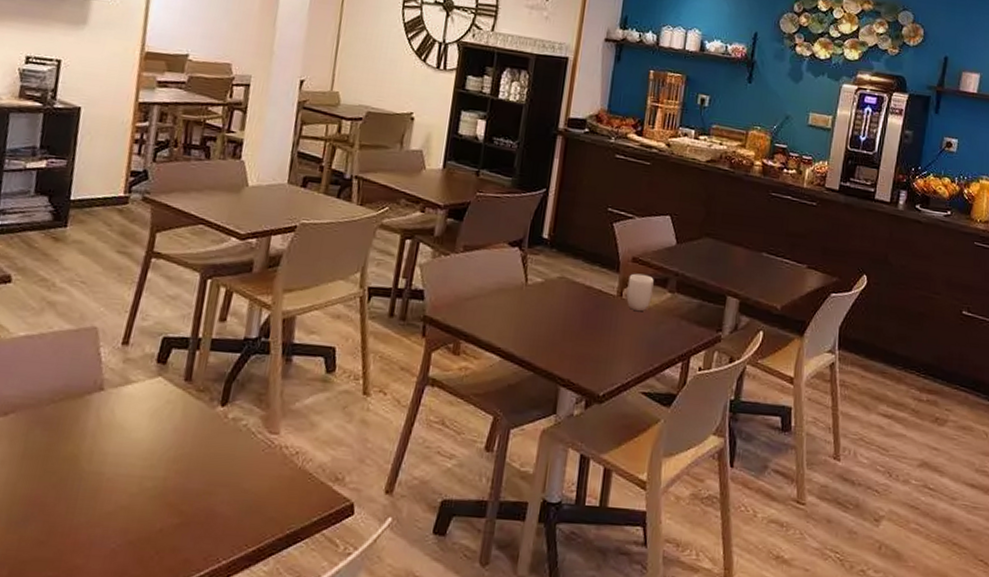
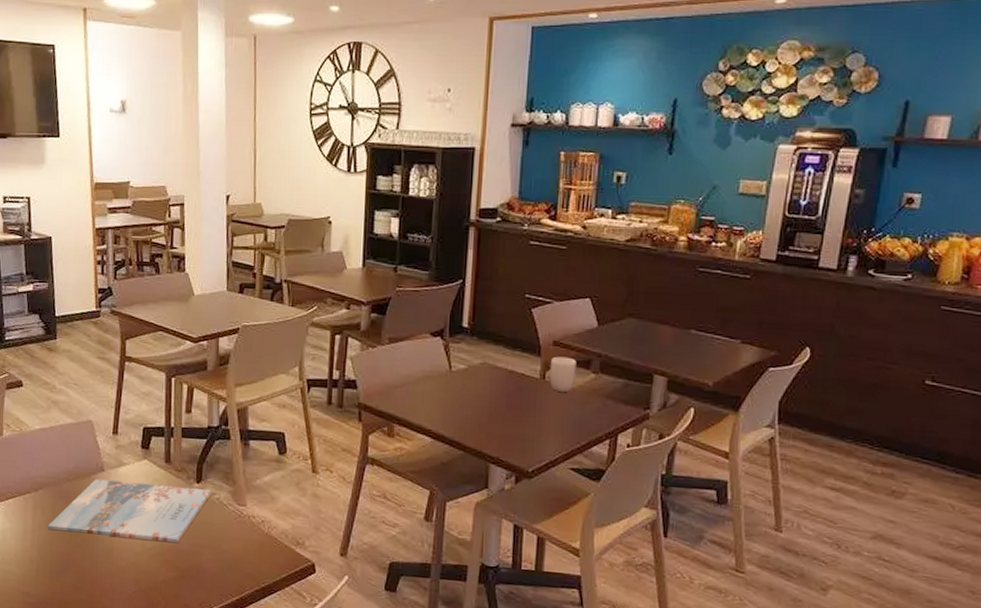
magazine: none [13,400,240,480] -> present [47,479,212,542]

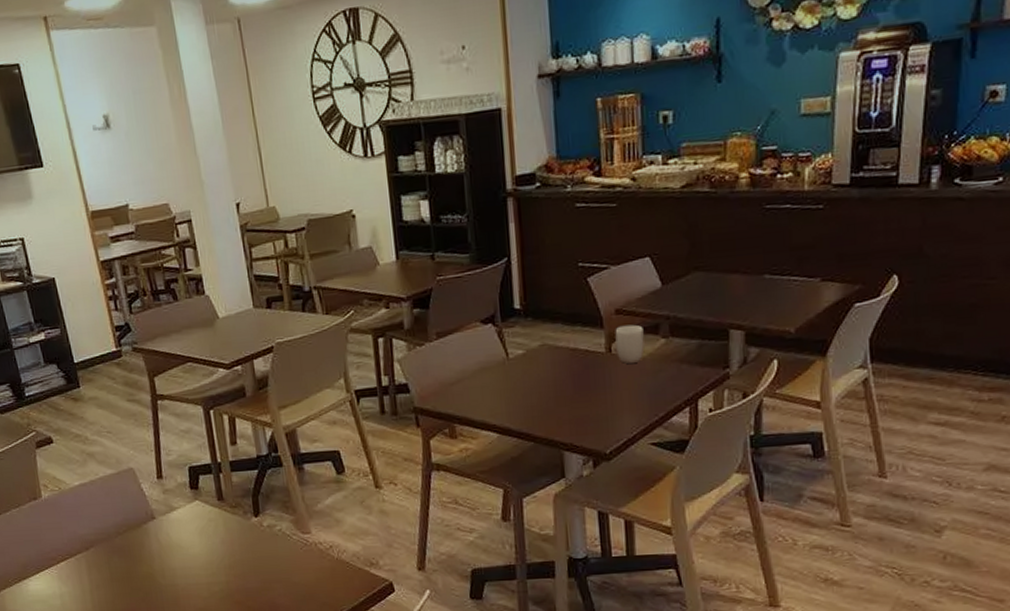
magazine: present [47,479,212,542] -> none [105,522,273,588]

